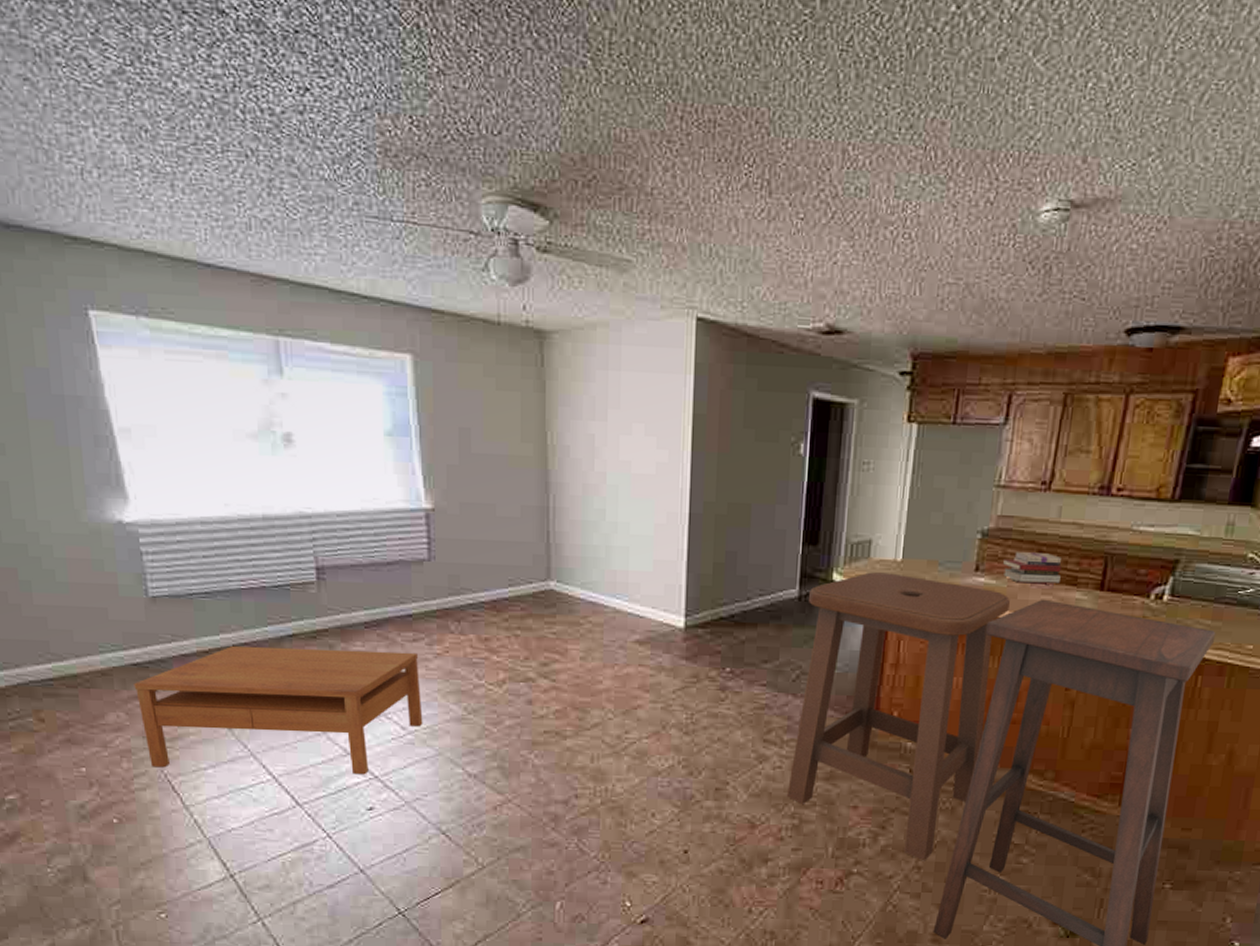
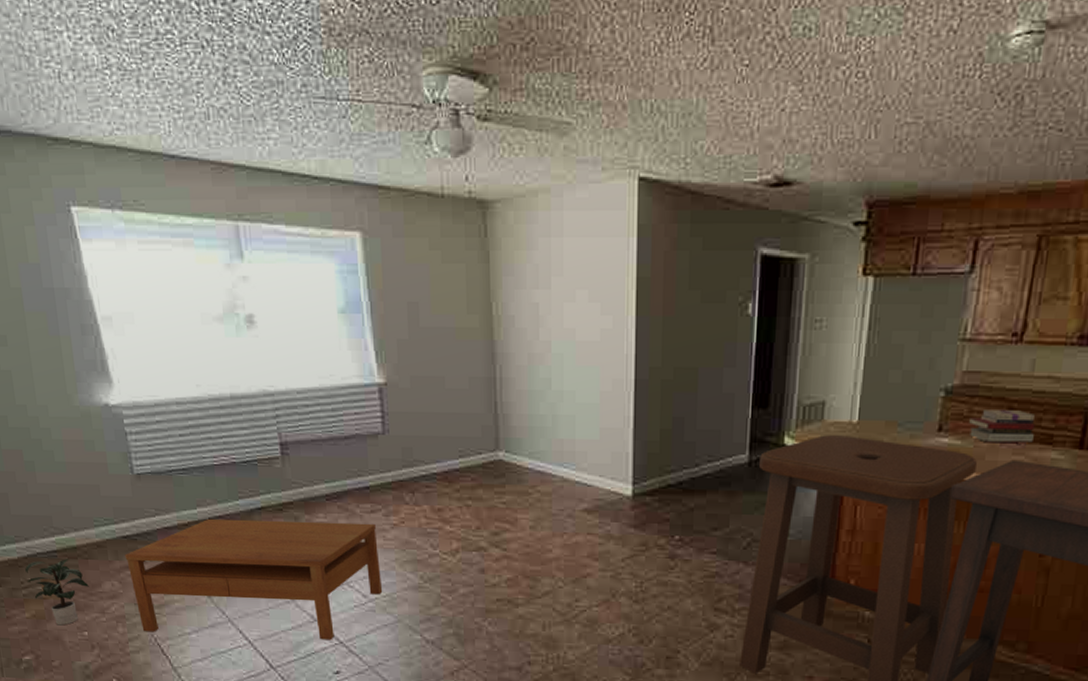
potted plant: none [14,688,90,761] -> present [25,559,89,626]

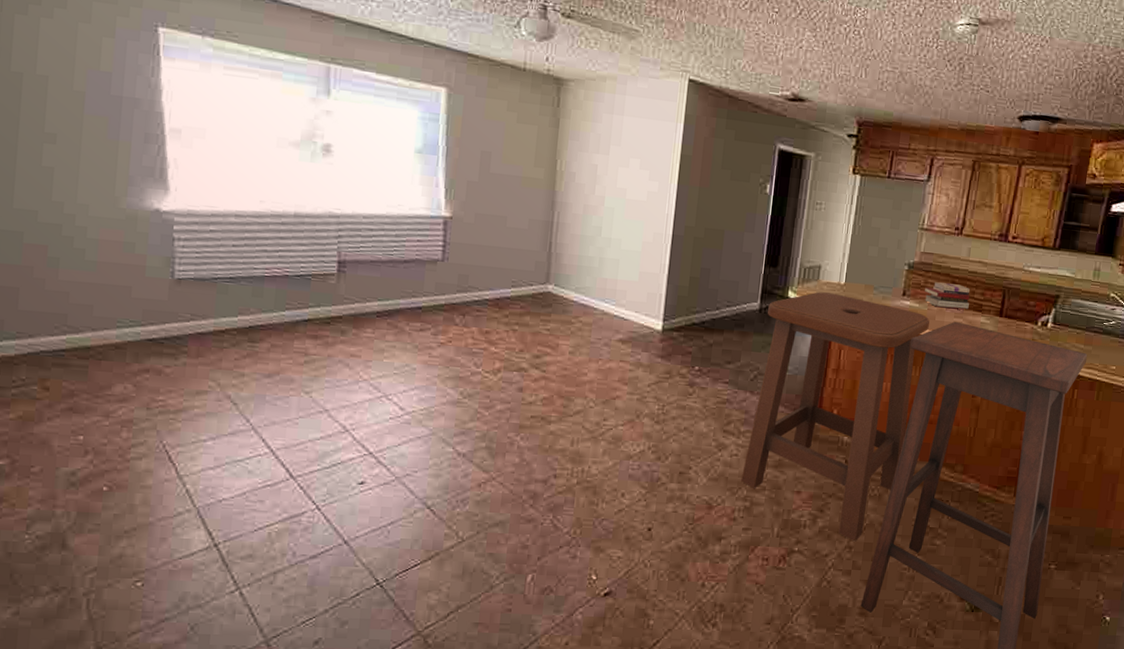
potted plant: present [25,559,89,626] -> none [20,358,96,429]
coffee table: present [125,518,383,640] -> none [146,326,423,451]

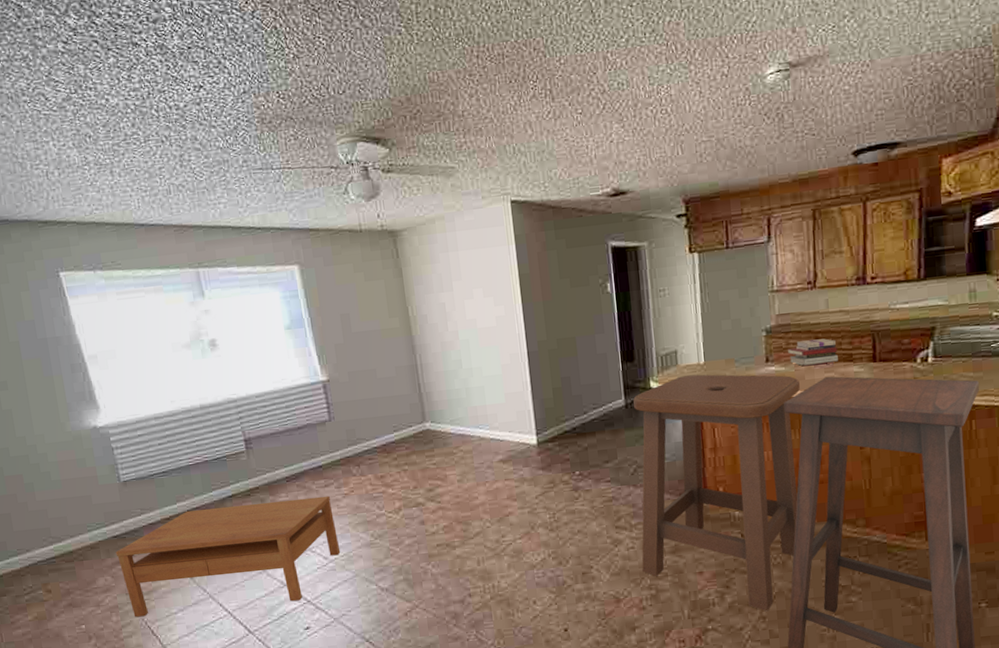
coffee table: none [146,326,423,451] -> present [115,495,341,618]

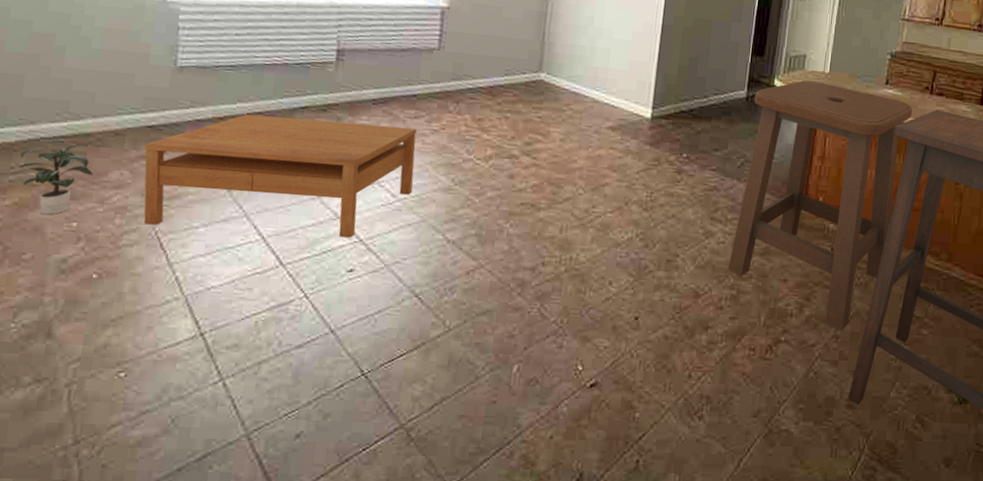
potted plant: none [27,563,85,623] -> present [18,145,93,215]
books: present [788,338,838,367] -> none [907,71,951,98]

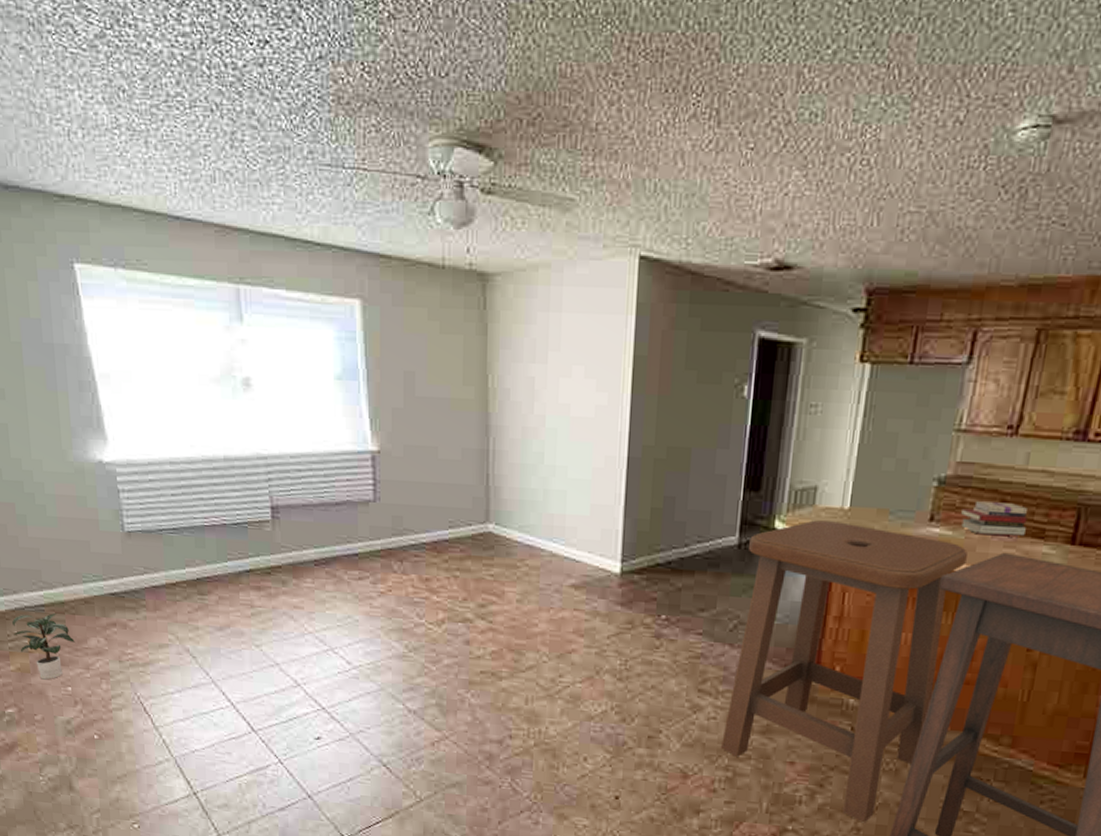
coffee table: present [143,113,417,238] -> none [112,579,367,706]
books: none [907,71,951,98] -> present [961,501,1028,537]

